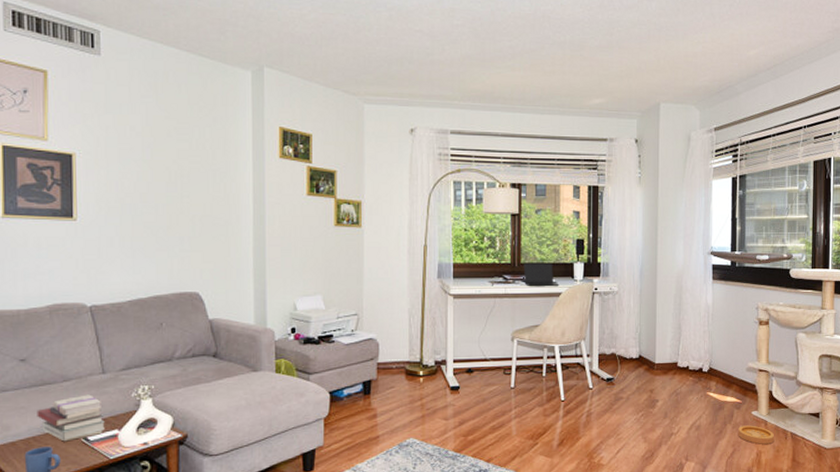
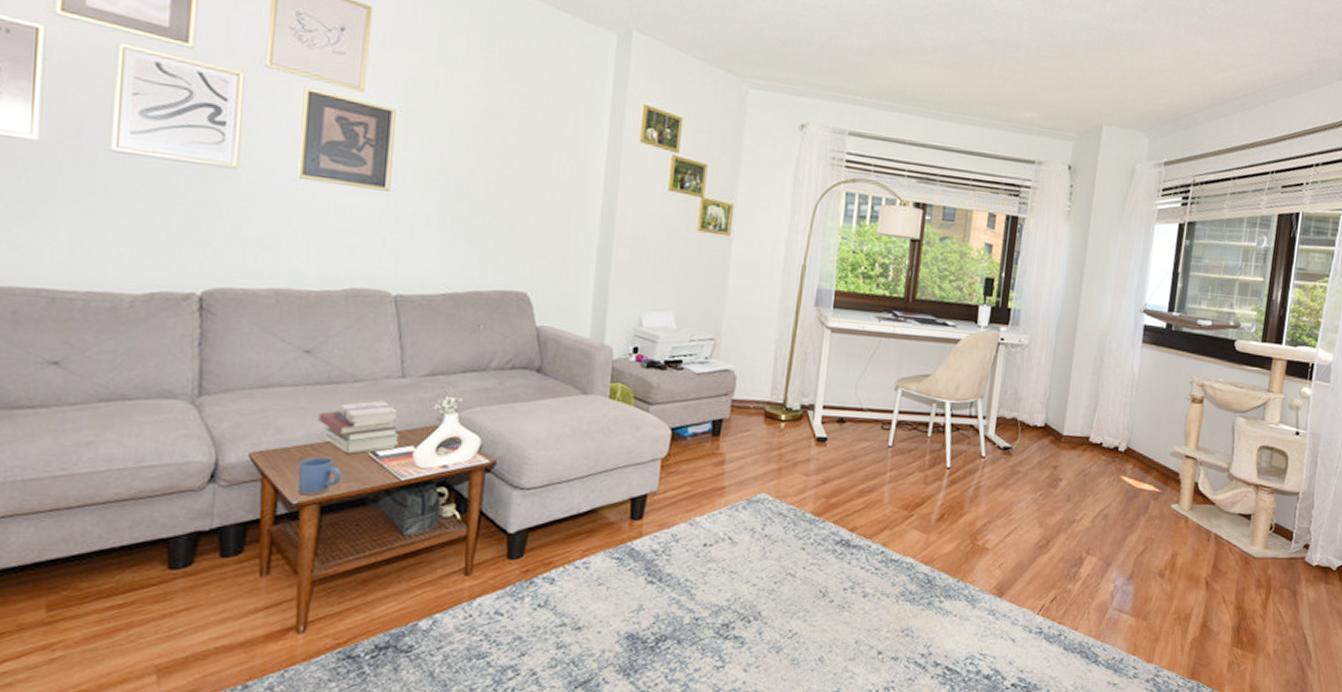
laptop: present [523,262,559,287] -> none [917,298,959,332]
pet bowl: present [738,425,775,444] -> none [1152,520,1196,545]

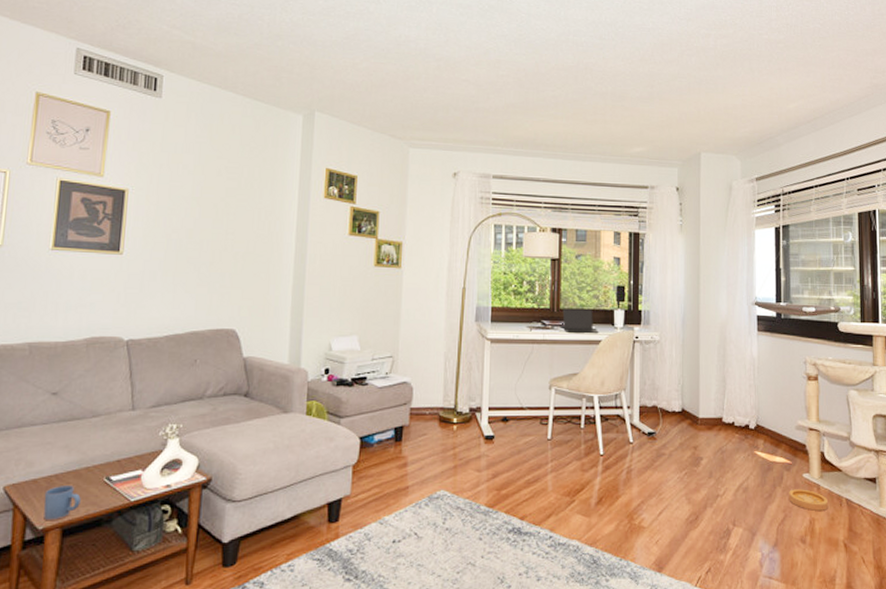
books: present [318,400,399,454] -> none [62,431,129,481]
laptop: none [917,298,959,332] -> present [562,308,599,334]
pet bowl: none [1152,520,1196,545] -> present [789,489,829,511]

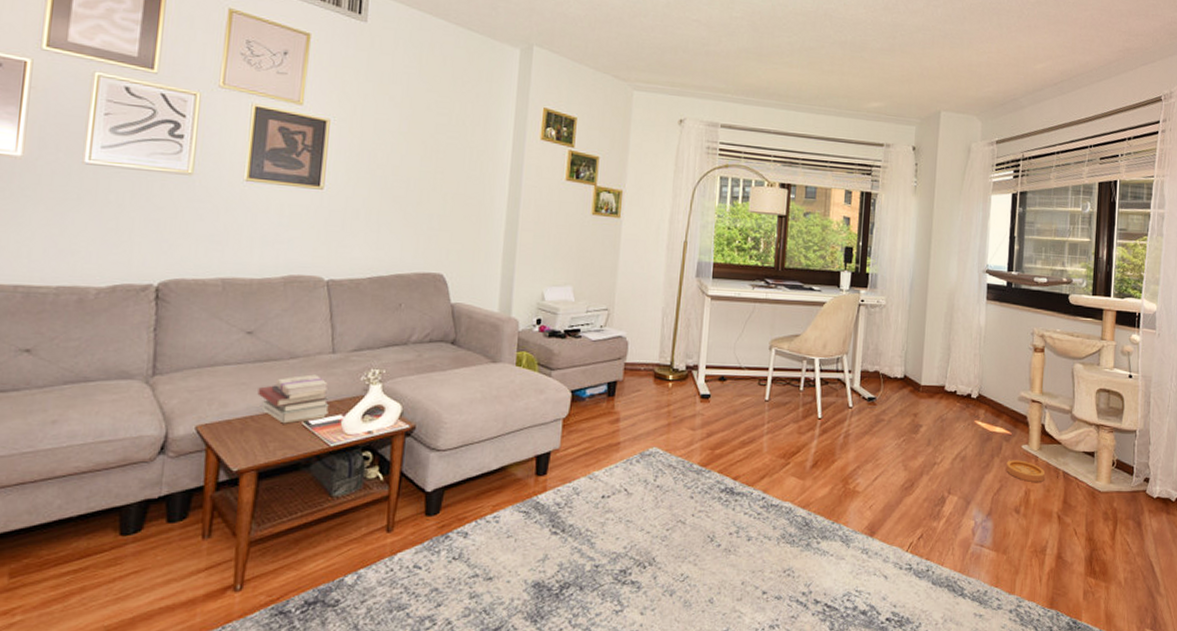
mug: present [43,485,81,521] -> none [238,428,278,464]
books: none [62,431,129,481] -> present [257,374,329,424]
laptop: present [562,308,599,334] -> none [787,267,824,296]

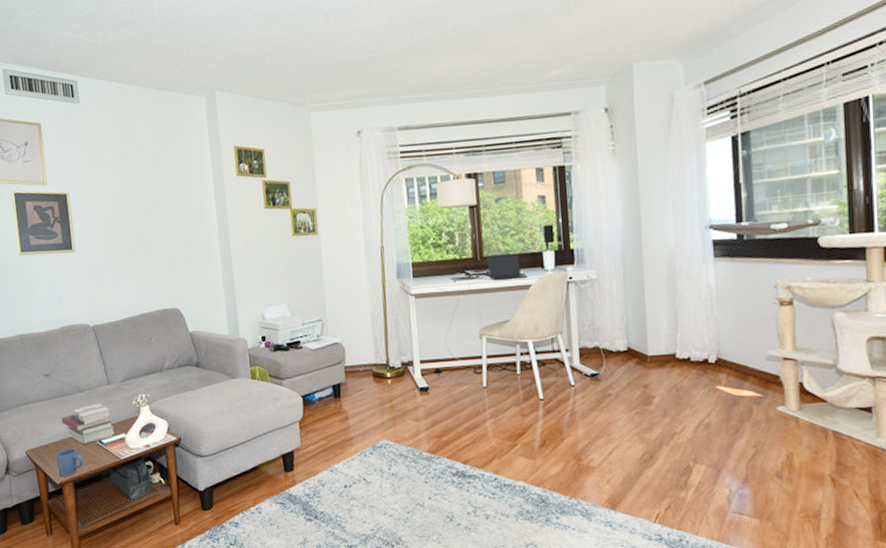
mug: none [238,428,278,464] -> present [55,448,84,477]
laptop: none [787,267,824,296] -> present [486,254,528,281]
pet bowl: present [1006,460,1046,482] -> none [760,423,811,445]

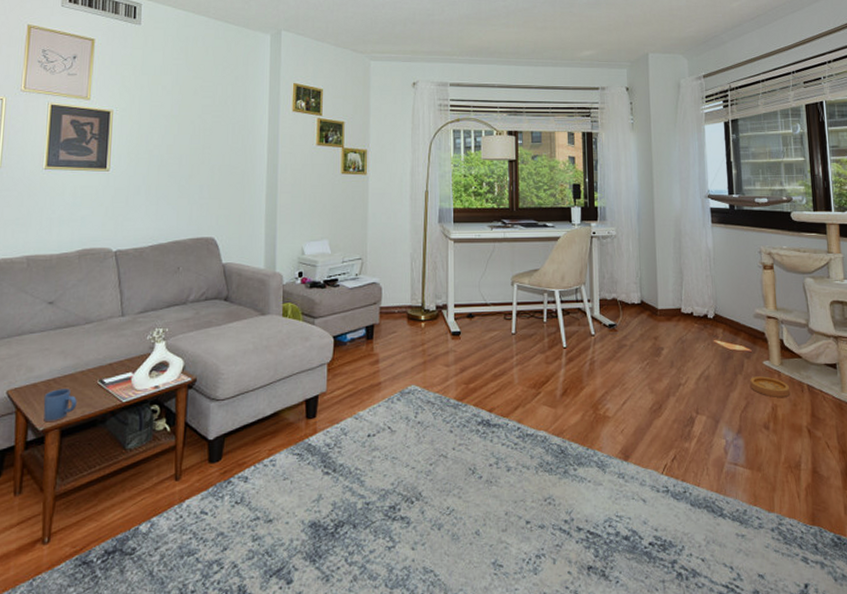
books: present [61,403,114,444] -> none [59,337,120,384]
laptop: present [486,254,528,281] -> none [521,207,558,231]
pet bowl: none [760,423,811,445] -> present [750,376,790,397]

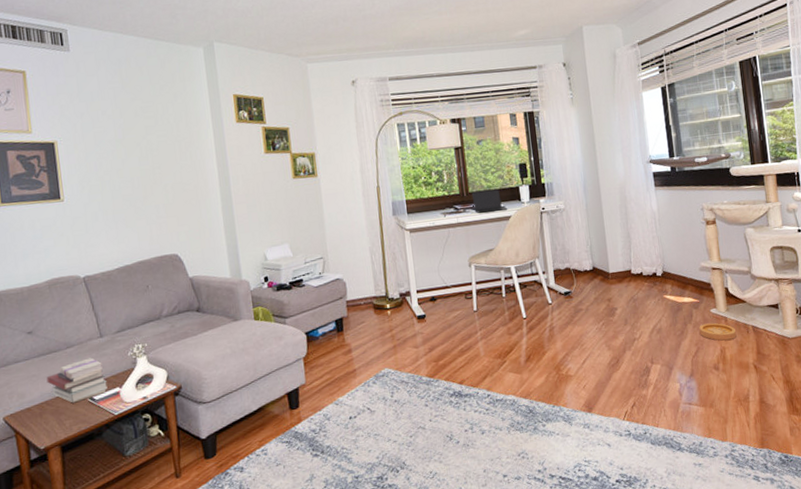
mug: present [43,388,77,423] -> none [39,408,72,442]
books: none [59,337,120,384] -> present [46,357,108,404]
laptop: none [521,207,558,231] -> present [471,189,508,214]

